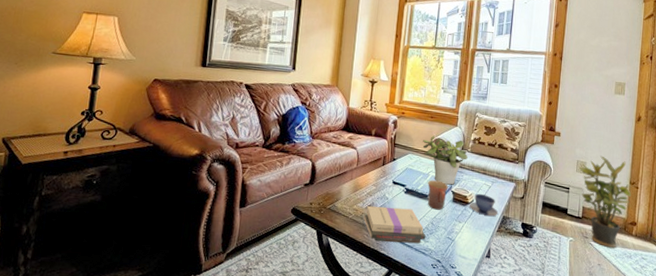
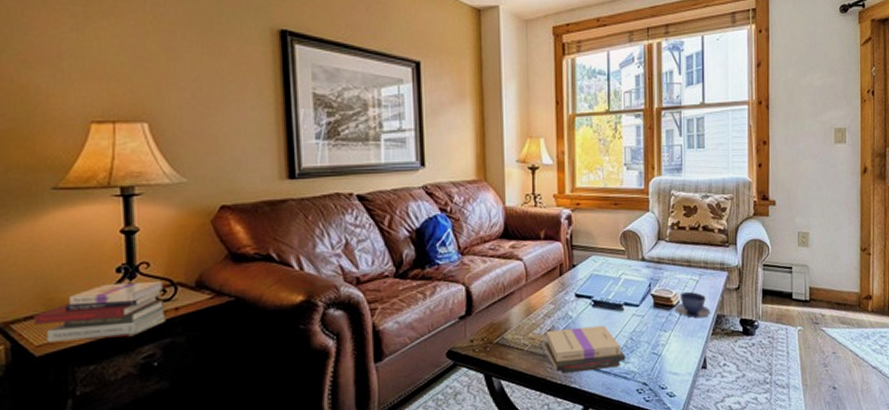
books: none [25,121,109,161] -> present [34,281,166,343]
potted plant: present [422,136,468,185] -> none [608,228,666,287]
mug: present [427,180,449,210] -> none [620,284,647,321]
potted plant: present [579,155,632,248] -> none [801,222,864,331]

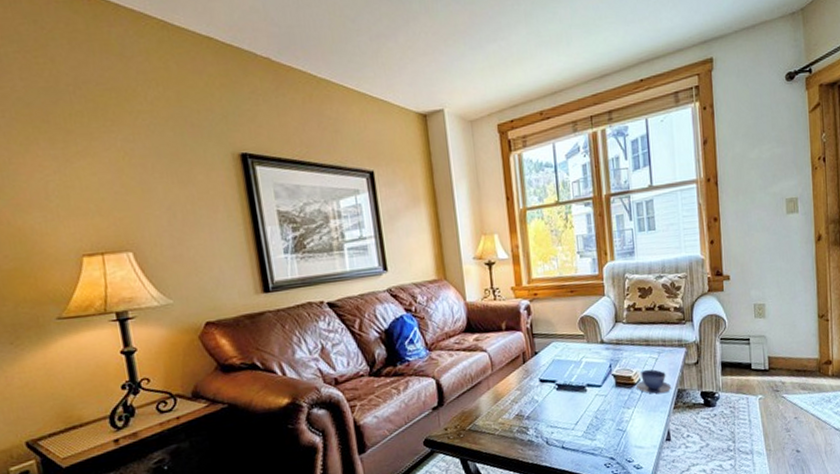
books: present [34,281,166,343] -> none [56,394,171,455]
books: present [544,325,626,374] -> none [513,406,592,454]

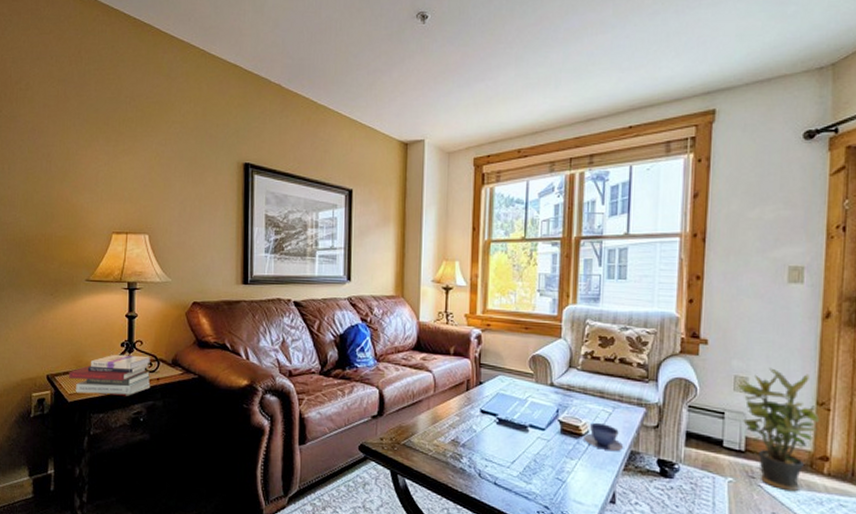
books: none [56,394,171,455] -> present [69,354,151,397]
potted plant: none [758,292,822,396] -> present [738,368,820,492]

